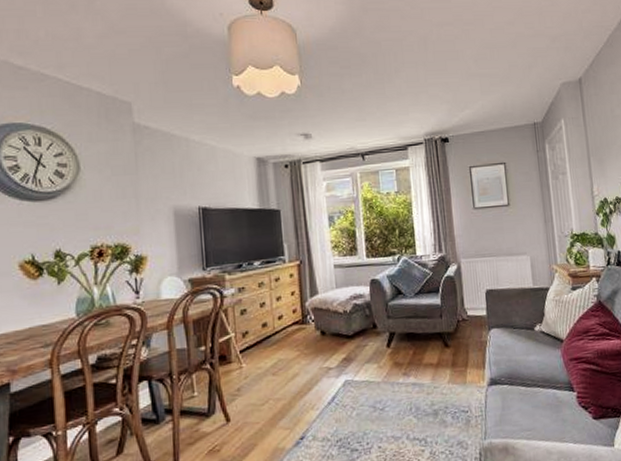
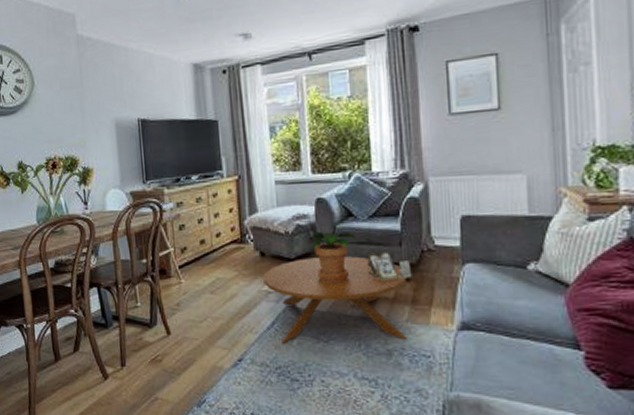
coffee table: none [324,329,450,417] -> present [263,256,408,344]
potted plant: none [366,308,405,356] -> present [310,231,356,284]
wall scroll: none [413,322,451,349] -> present [365,250,412,281]

